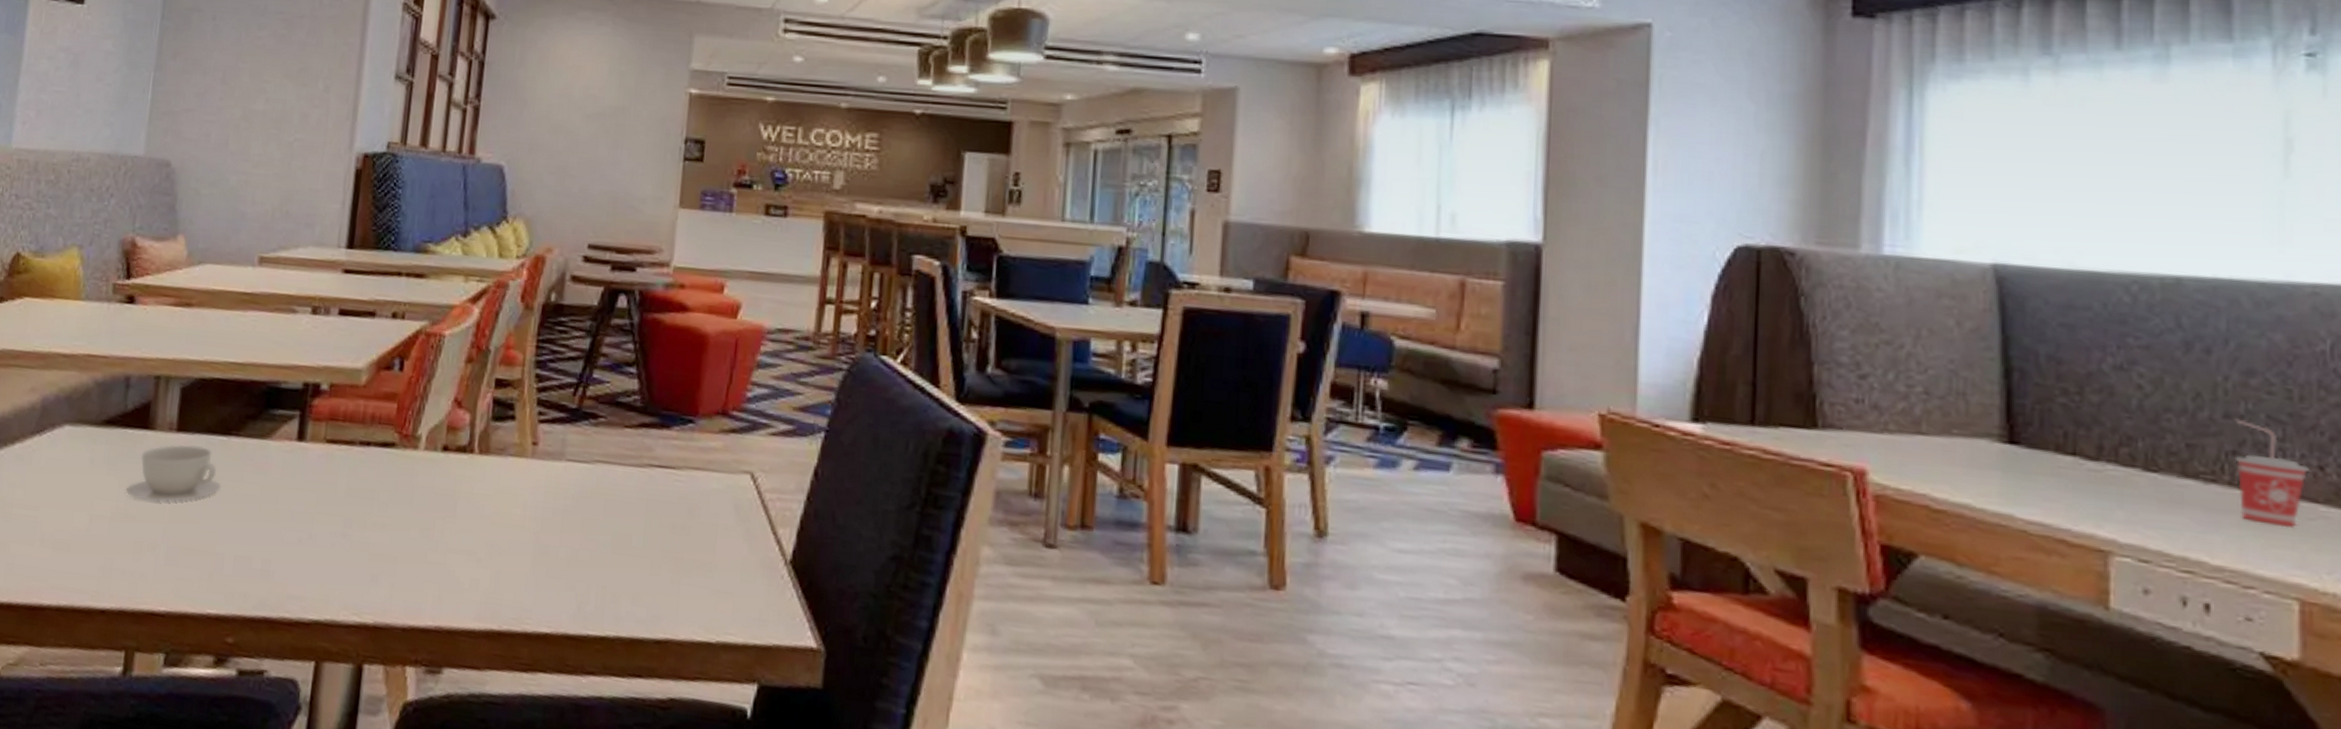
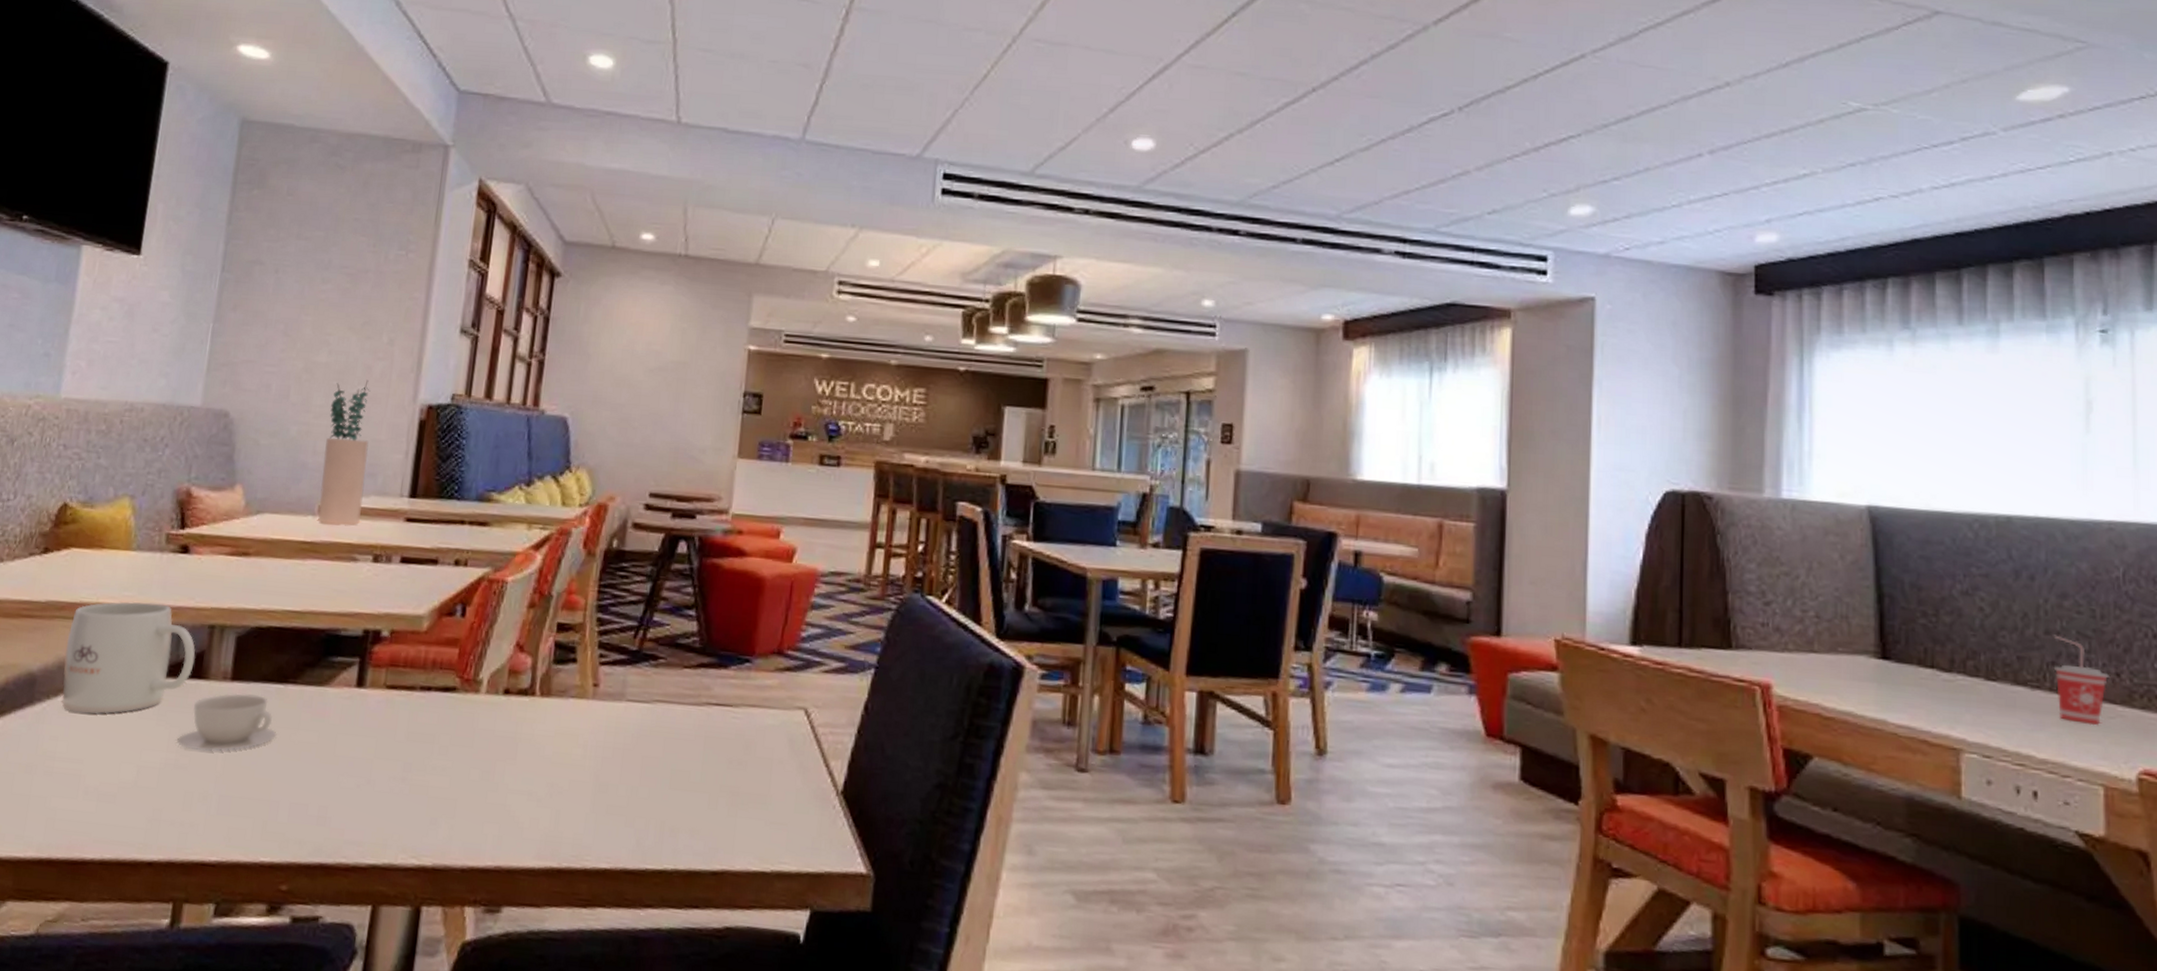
mug: none [18,351,143,463] -> present [61,601,196,715]
vase: none [258,127,307,278] -> present [318,379,371,527]

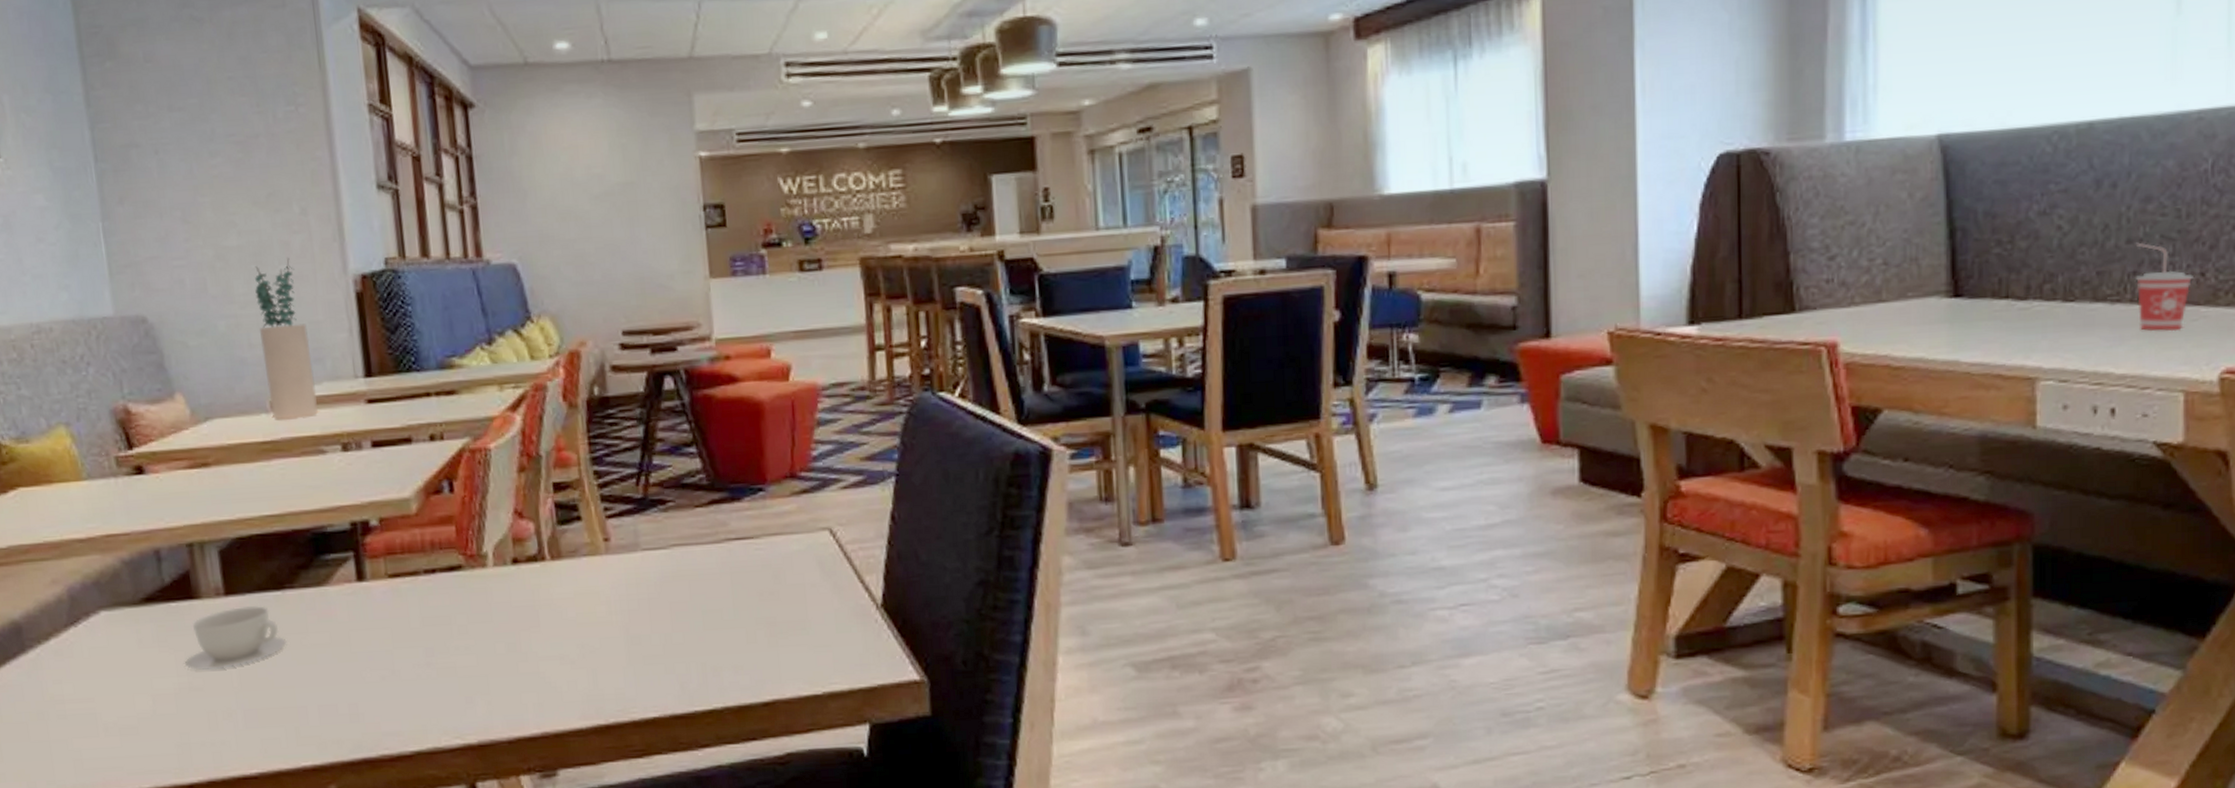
mug: present [61,601,196,715] -> none [40,529,182,653]

